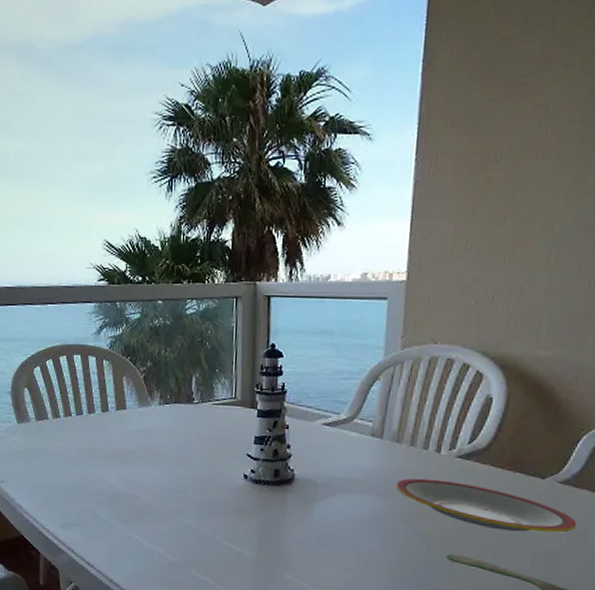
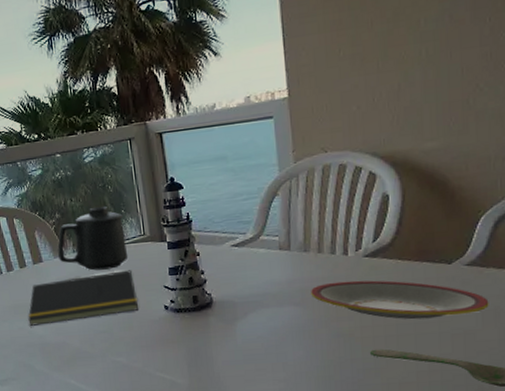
notepad: none [102,431,218,475] -> present [28,270,139,326]
mug: none [143,362,218,428] -> present [57,207,129,271]

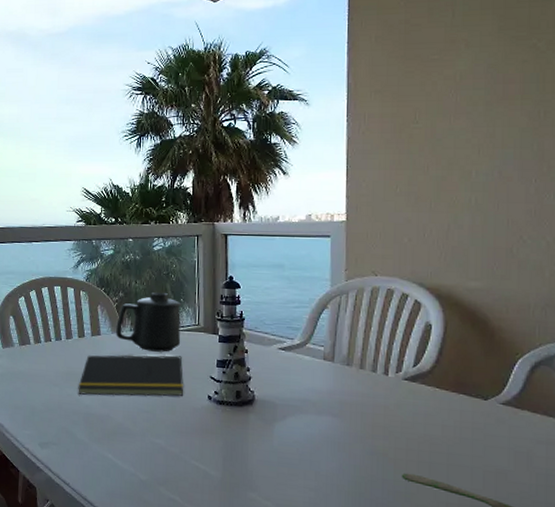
plate: present [310,280,489,320] -> none [348,399,522,453]

